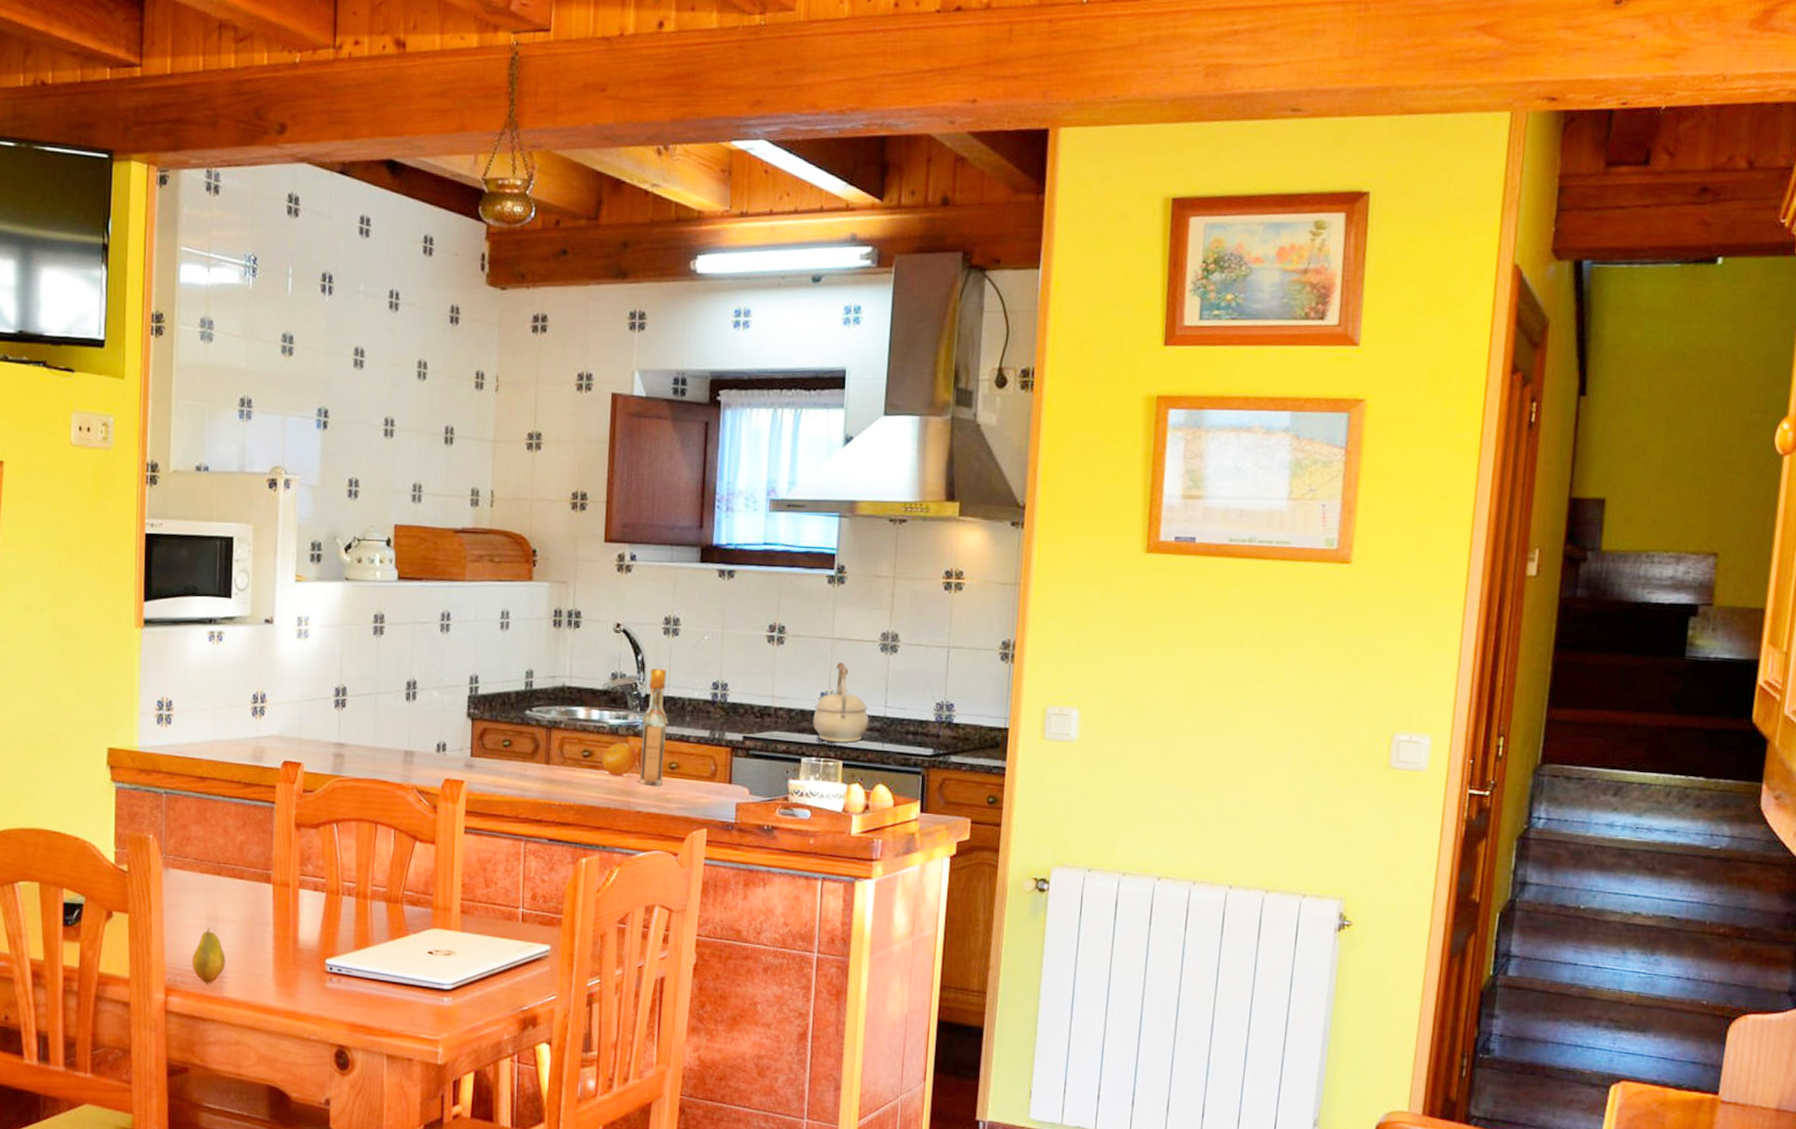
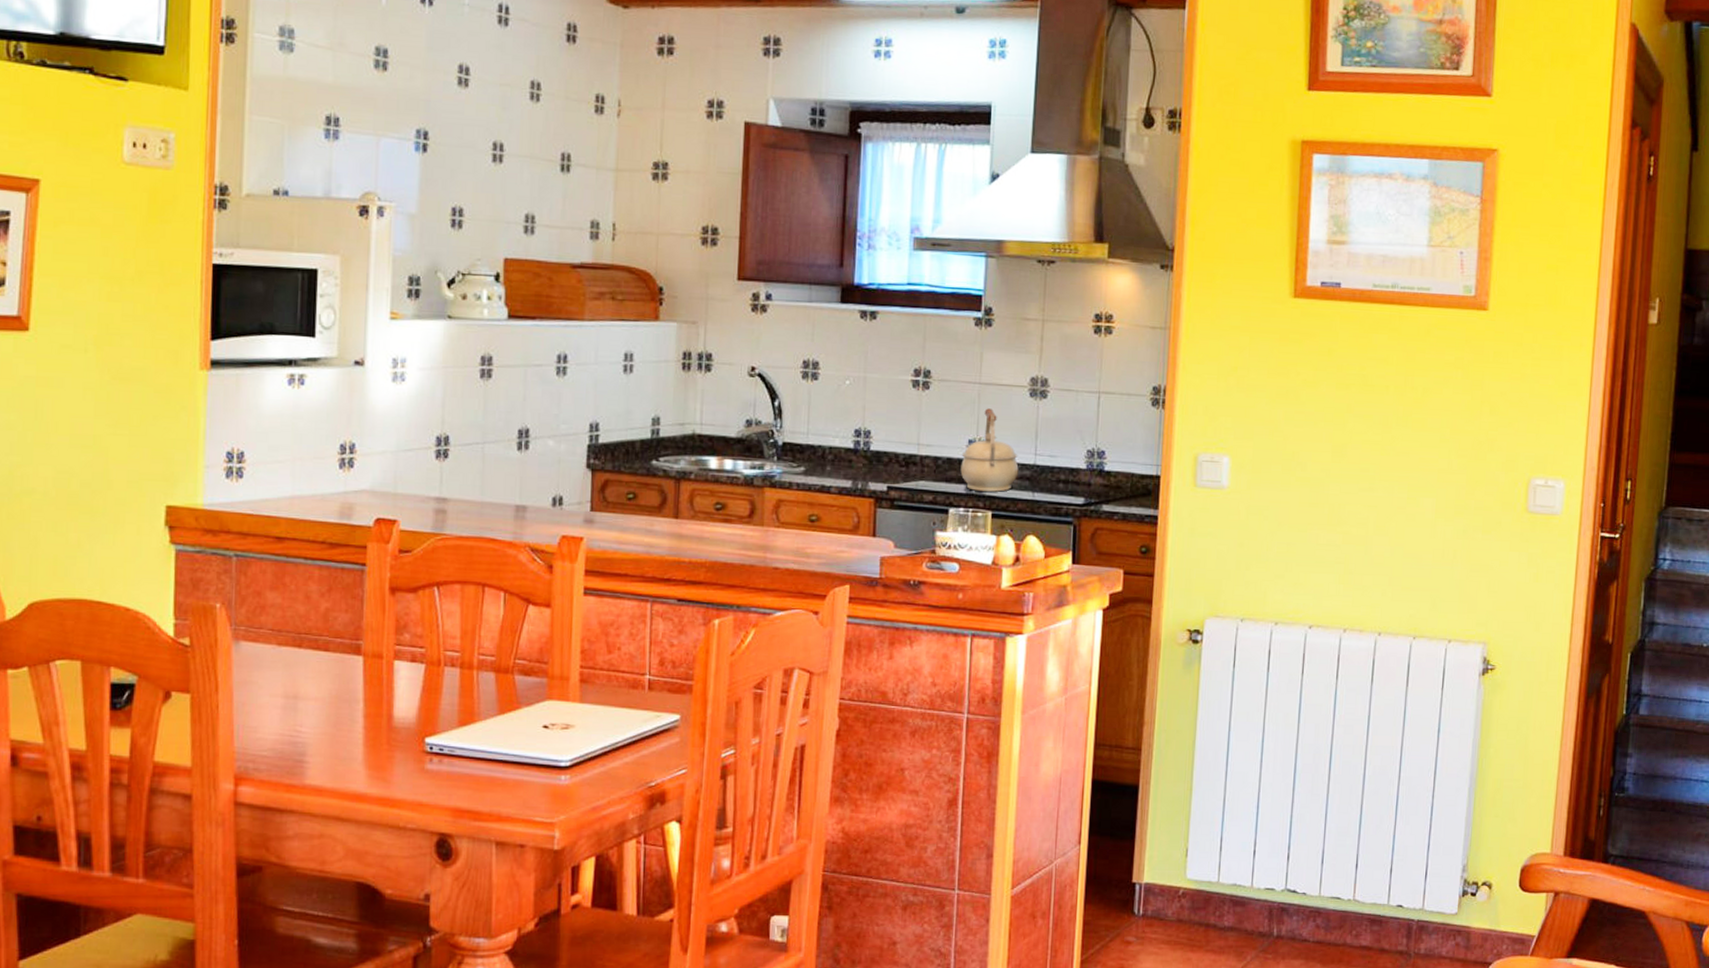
fruit: present [192,928,226,984] -> none [267,707,307,770]
fruit: present [602,742,637,776] -> none [736,494,774,531]
bottle: present [639,668,669,786] -> none [776,415,808,540]

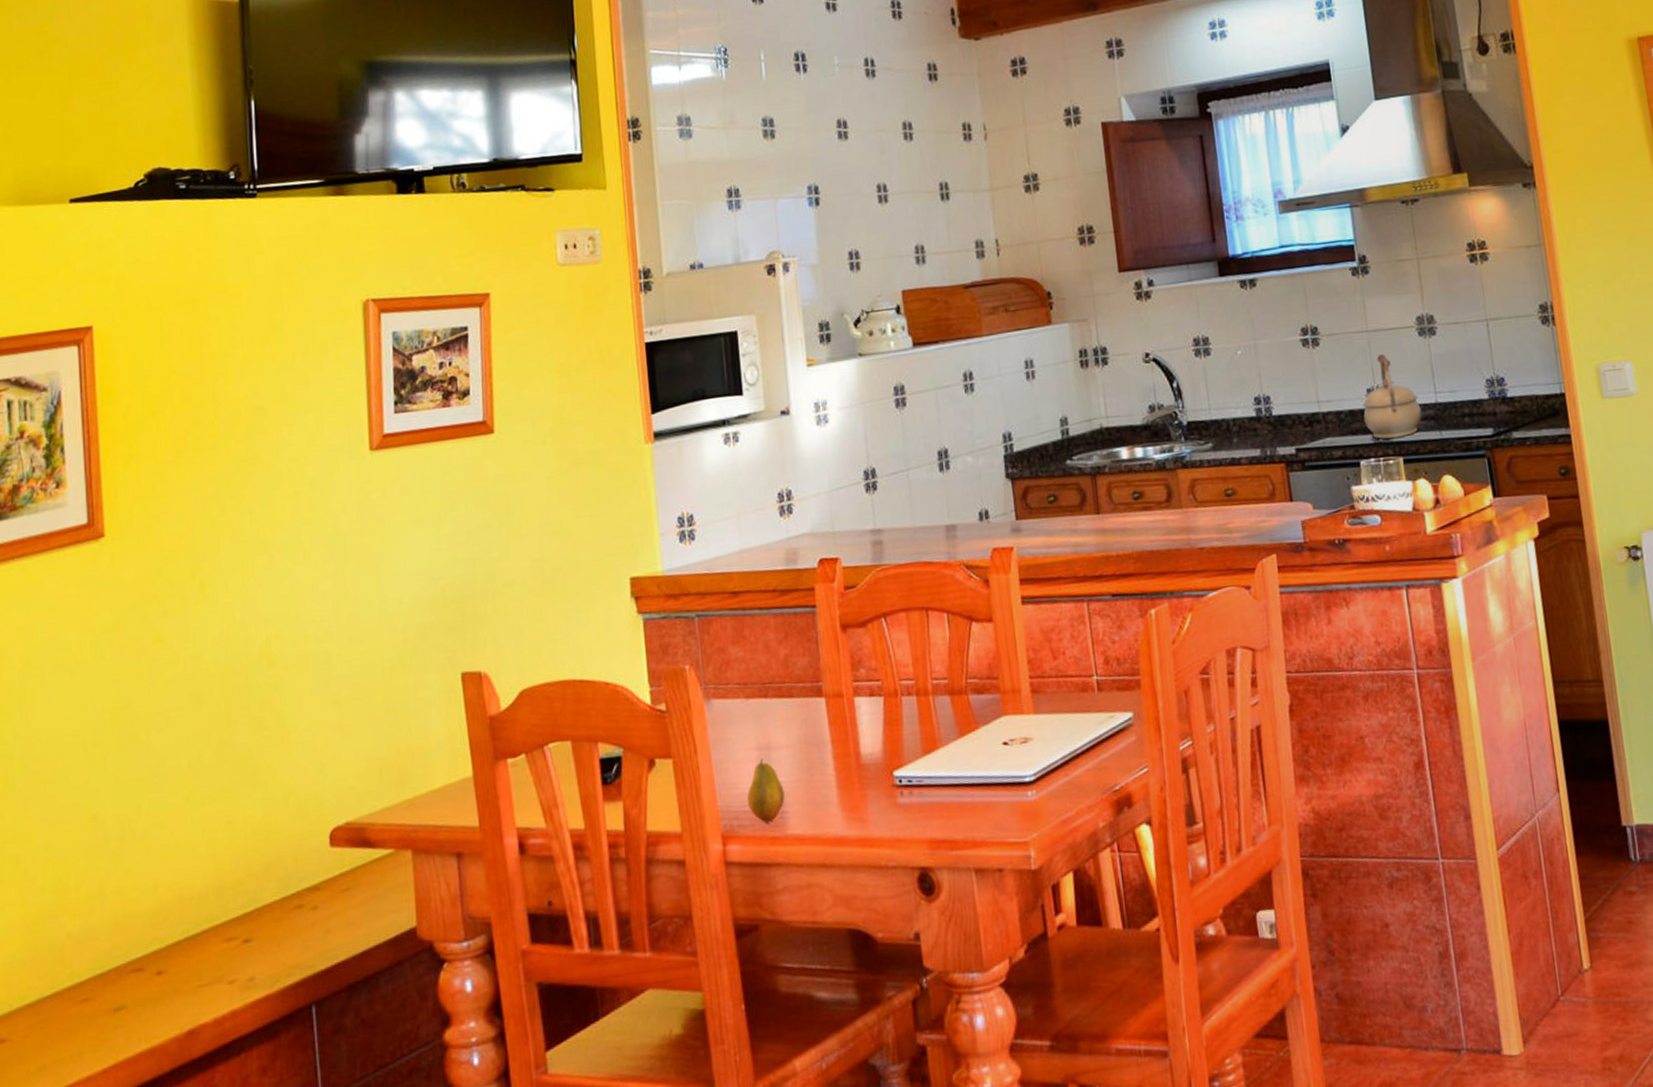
fruit: none [267,707,307,770] -> present [747,759,785,823]

